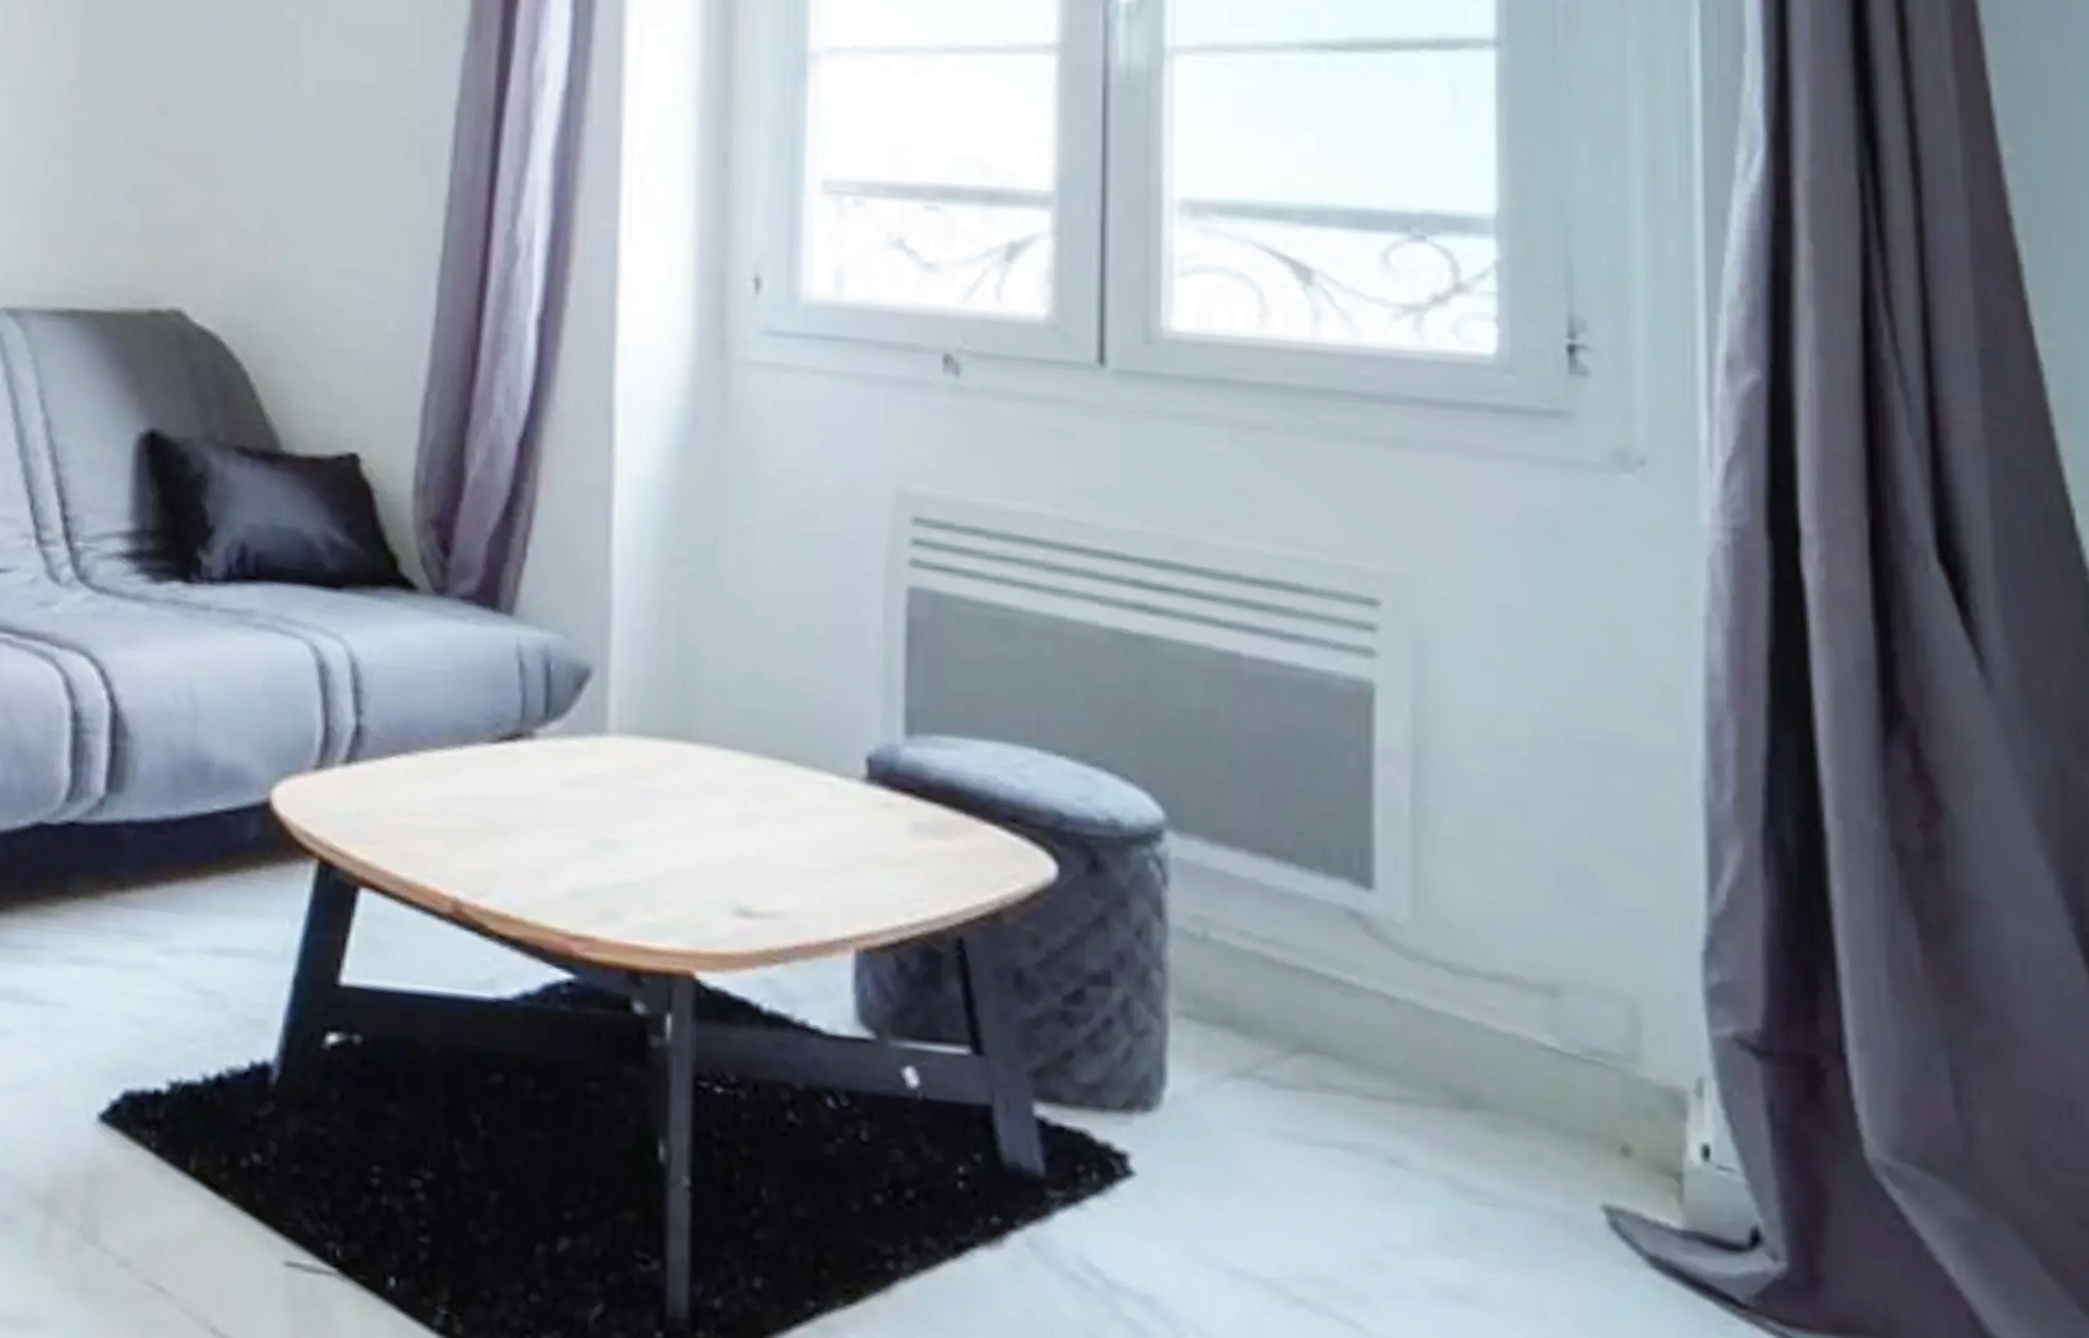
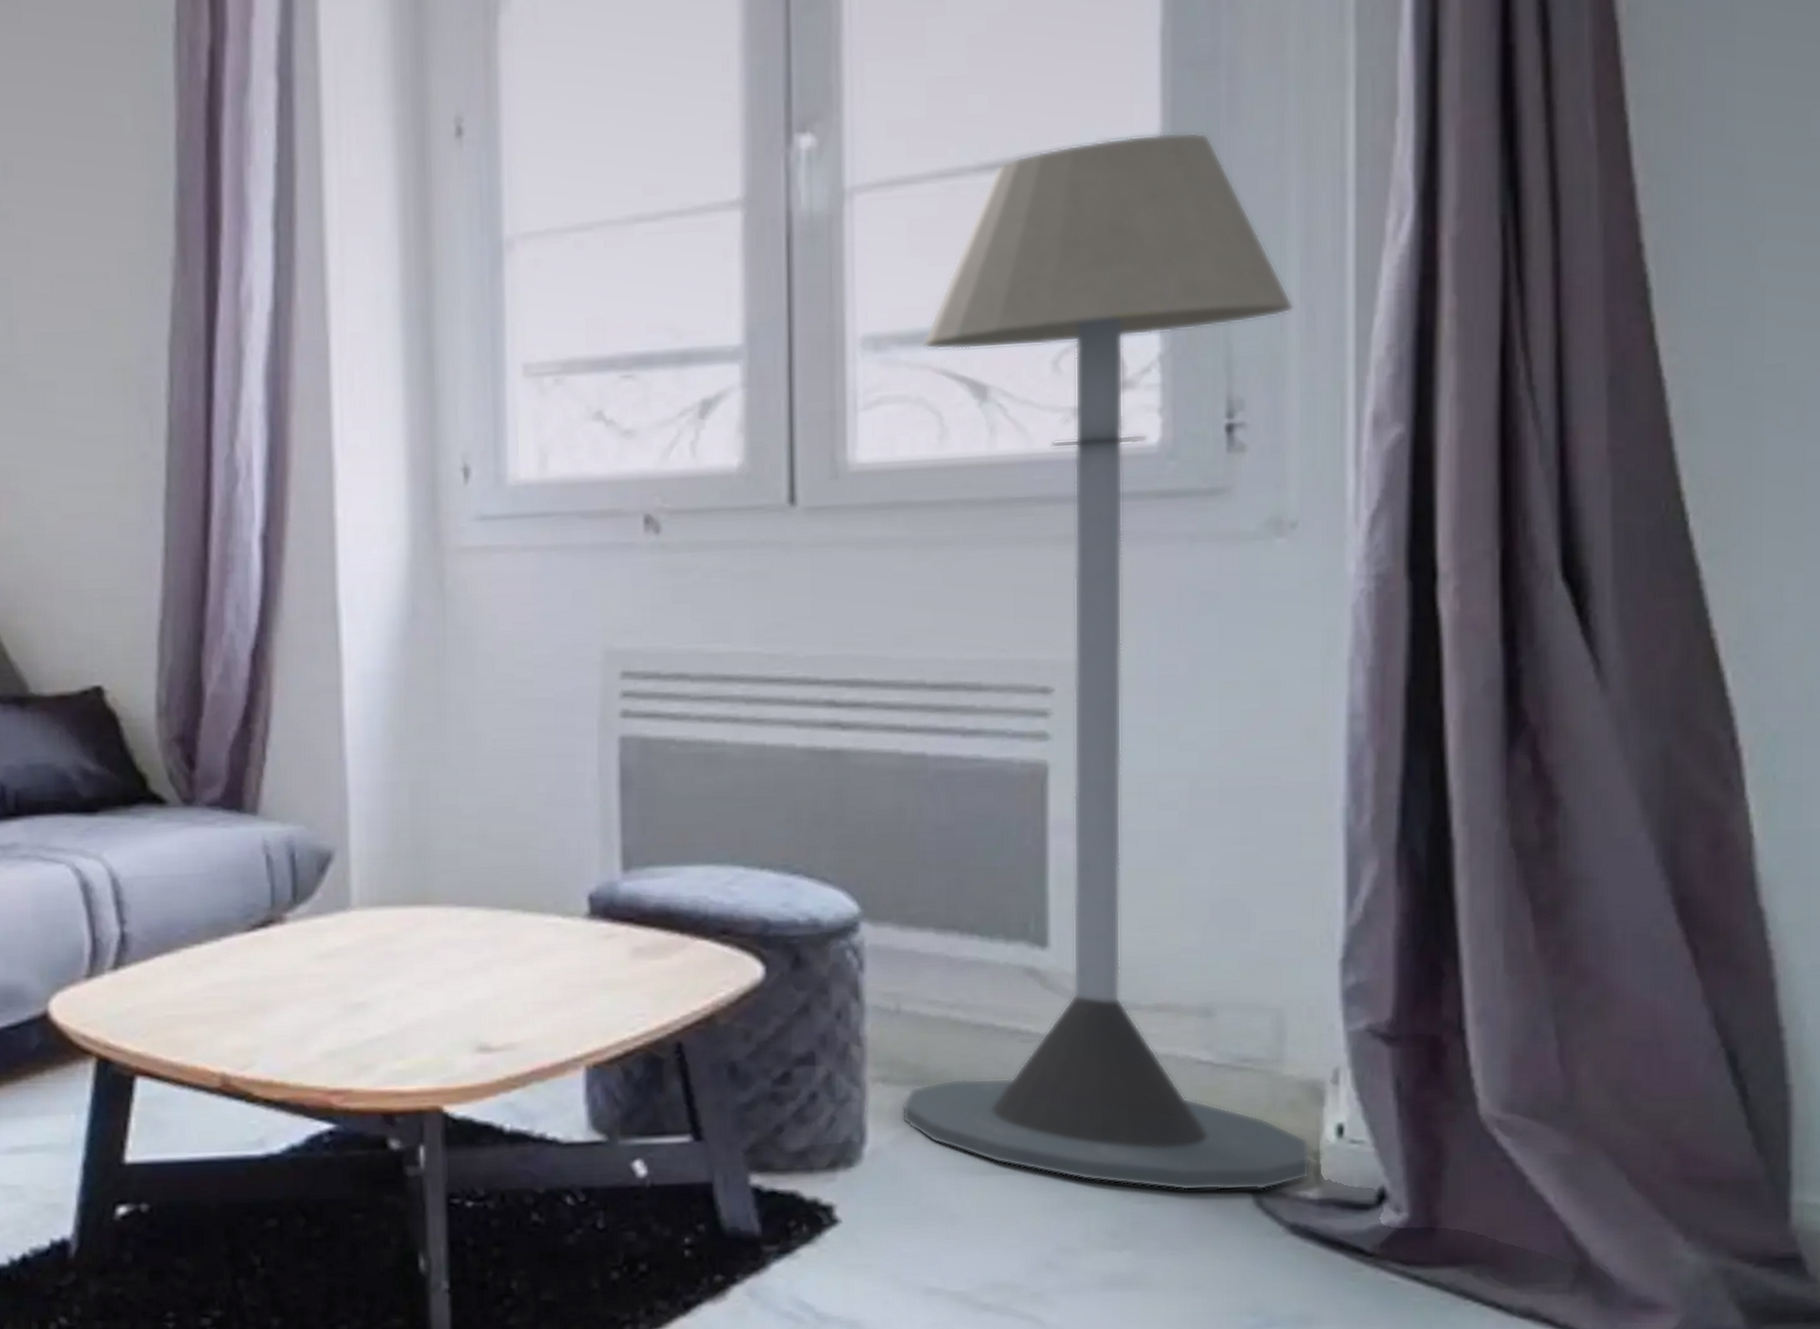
floor lamp: none [1207,35,1673,1211] -> present [902,132,1311,1191]

